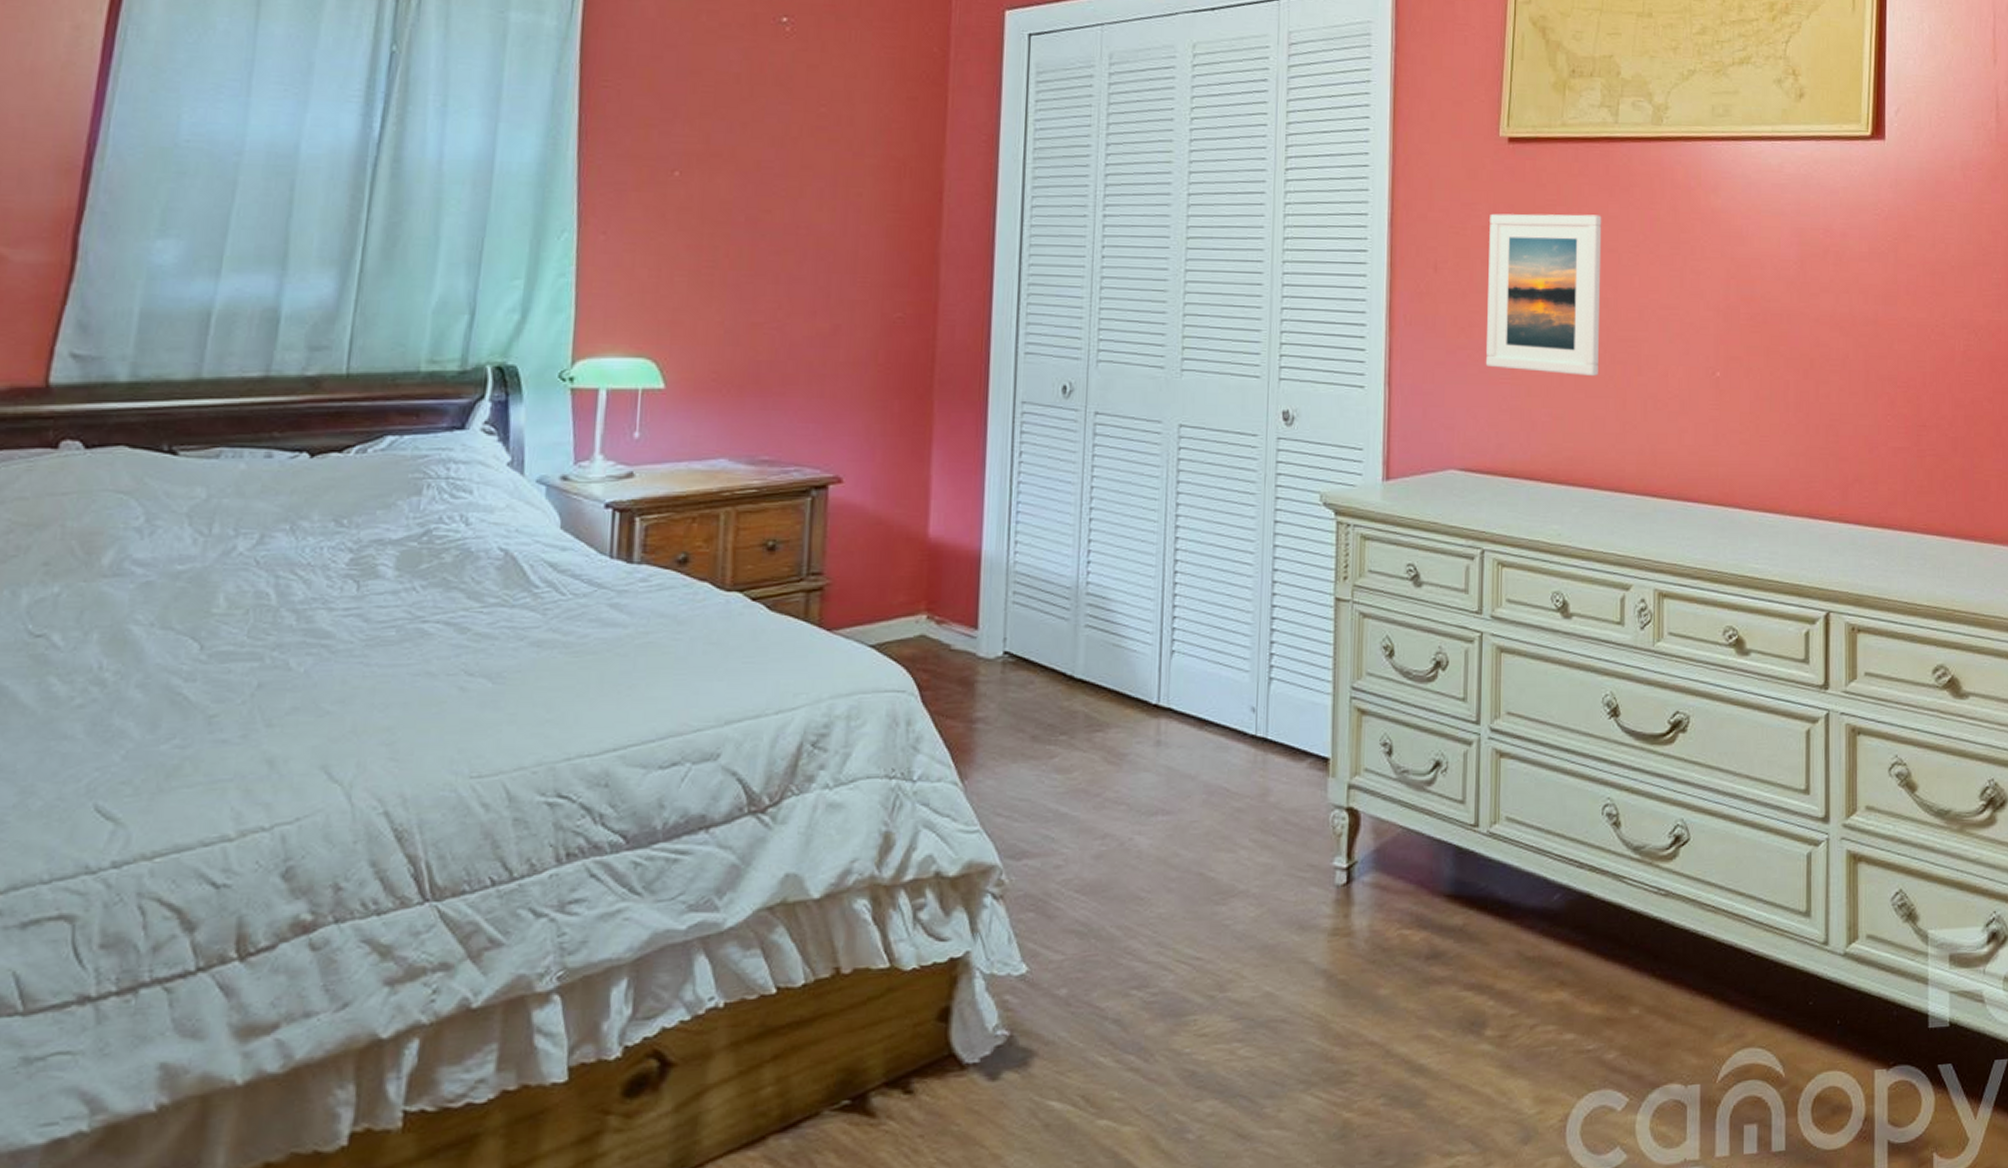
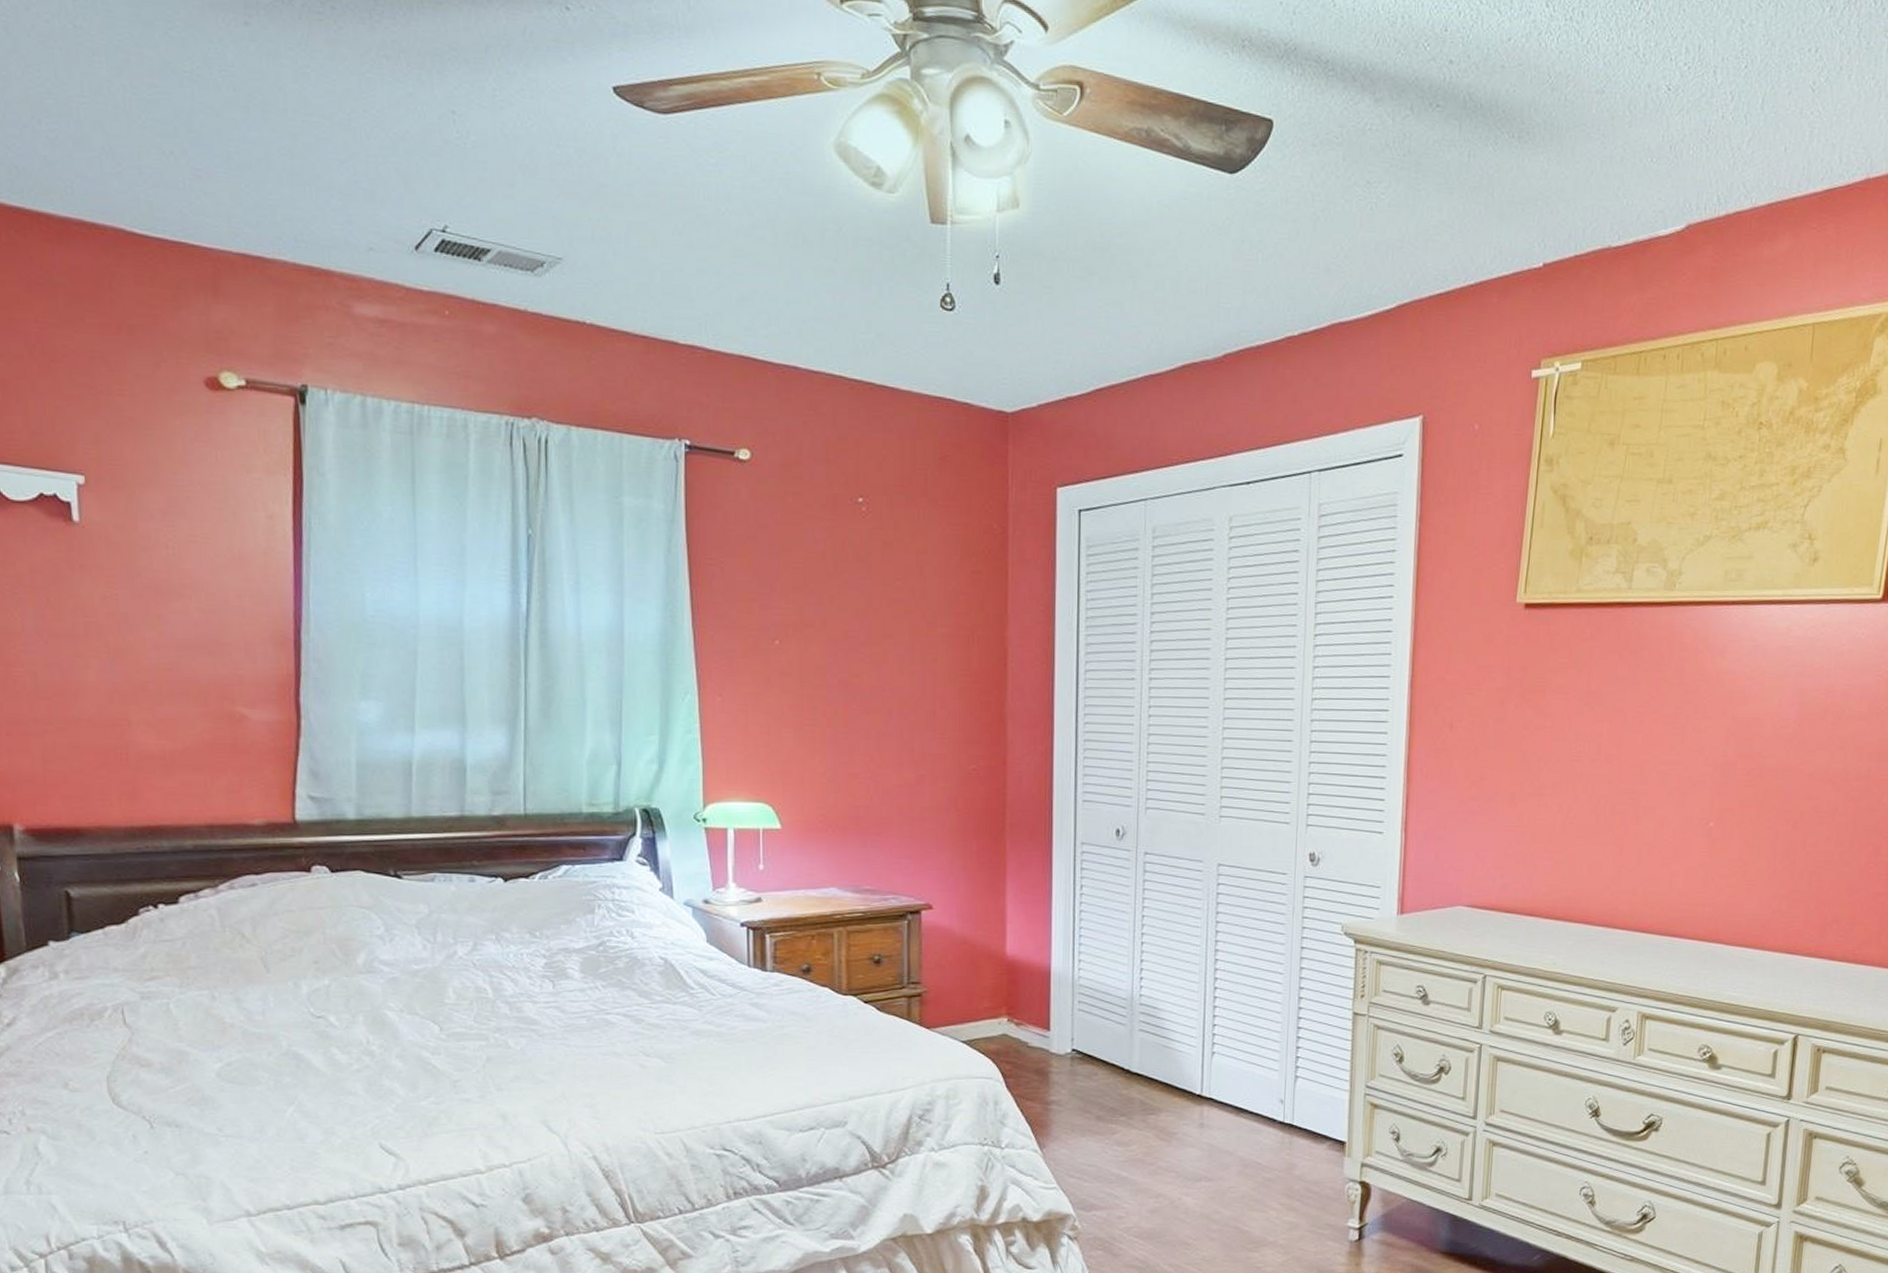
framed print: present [1486,213,1602,376] -> none [1495,675,1611,825]

